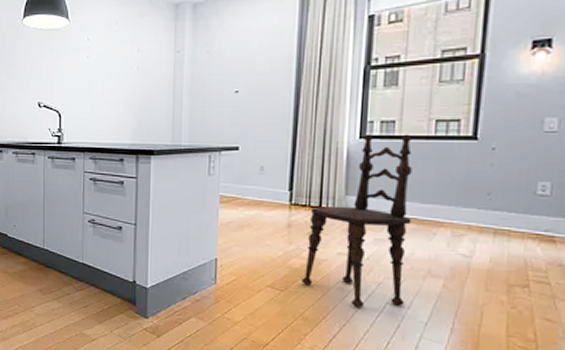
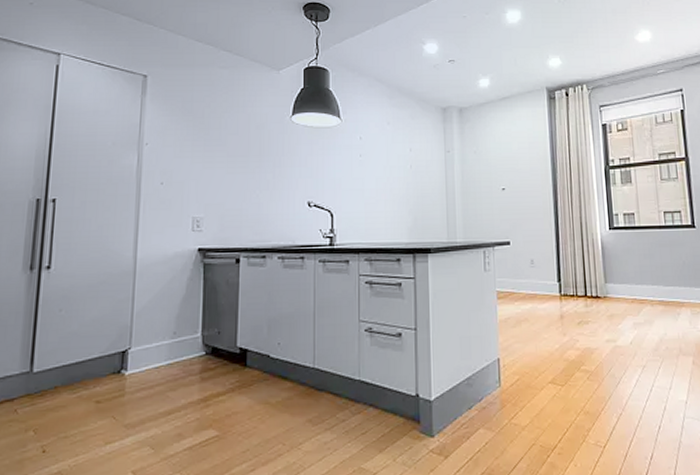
dining chair: present [301,134,412,307] -> none [578,224,666,393]

